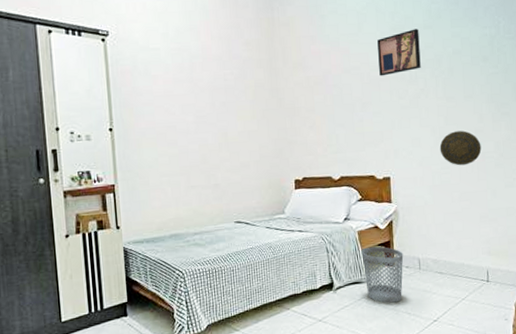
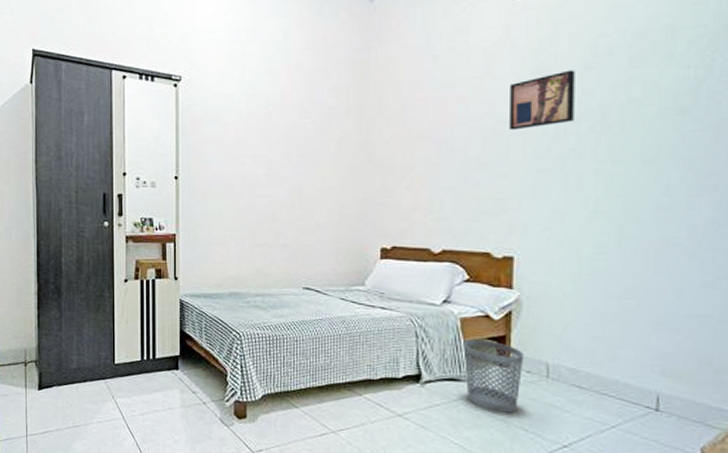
decorative plate: present [439,130,482,166] -> none [594,206,664,252]

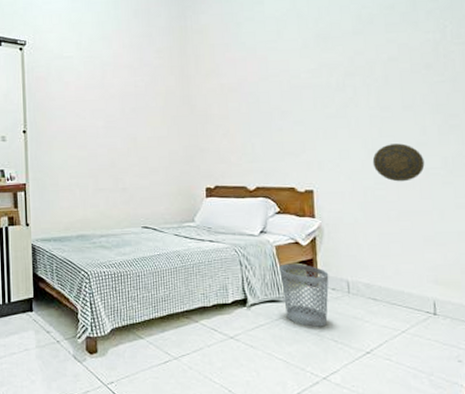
wall art: present [509,70,575,130] -> none [299,34,350,84]
decorative plate: none [594,206,664,252] -> present [372,143,425,182]

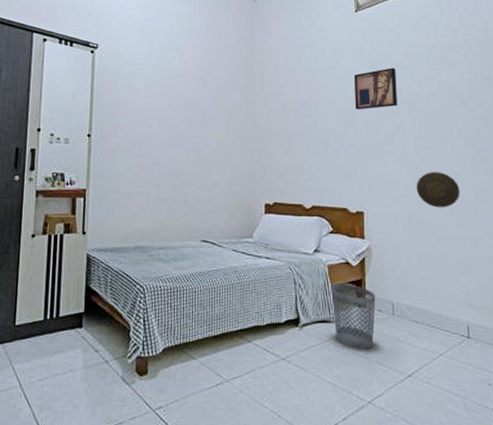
wall art: none [299,34,350,84] -> present [354,68,398,110]

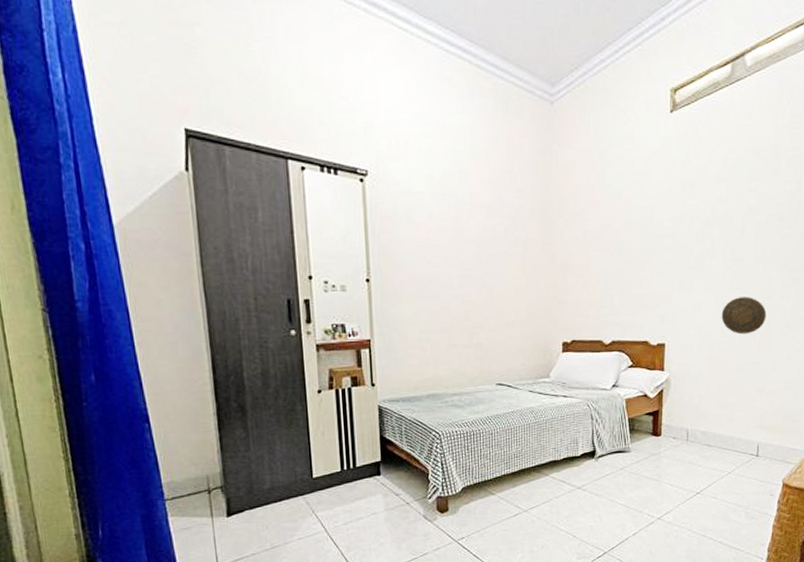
wastebasket: present [331,283,376,349] -> none [627,415,672,474]
wall art: present [354,68,398,110] -> none [663,181,712,233]

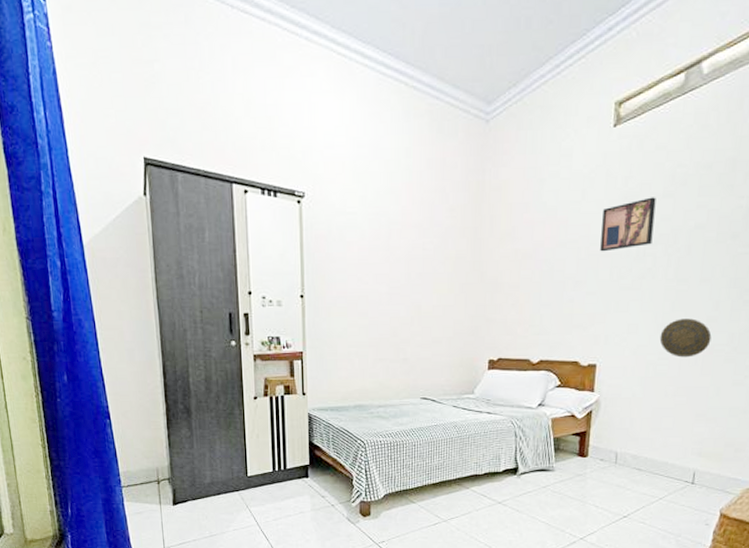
wall art: none [663,181,712,233] -> present [600,197,656,252]

